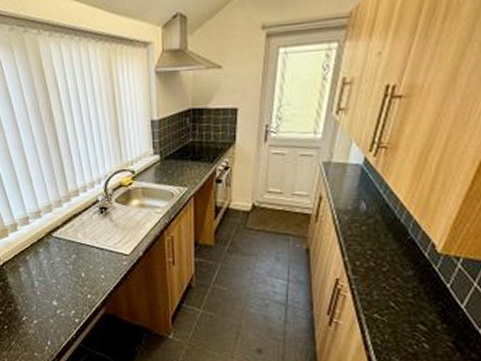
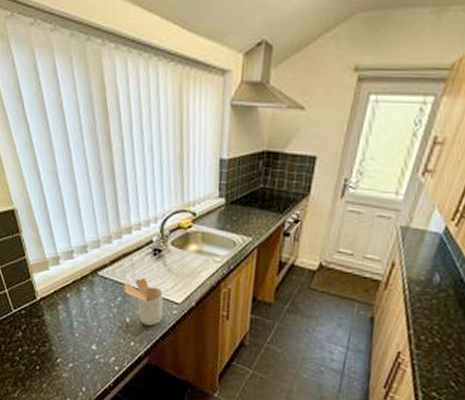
utensil holder: none [76,235,114,279] -> present [124,278,163,326]

